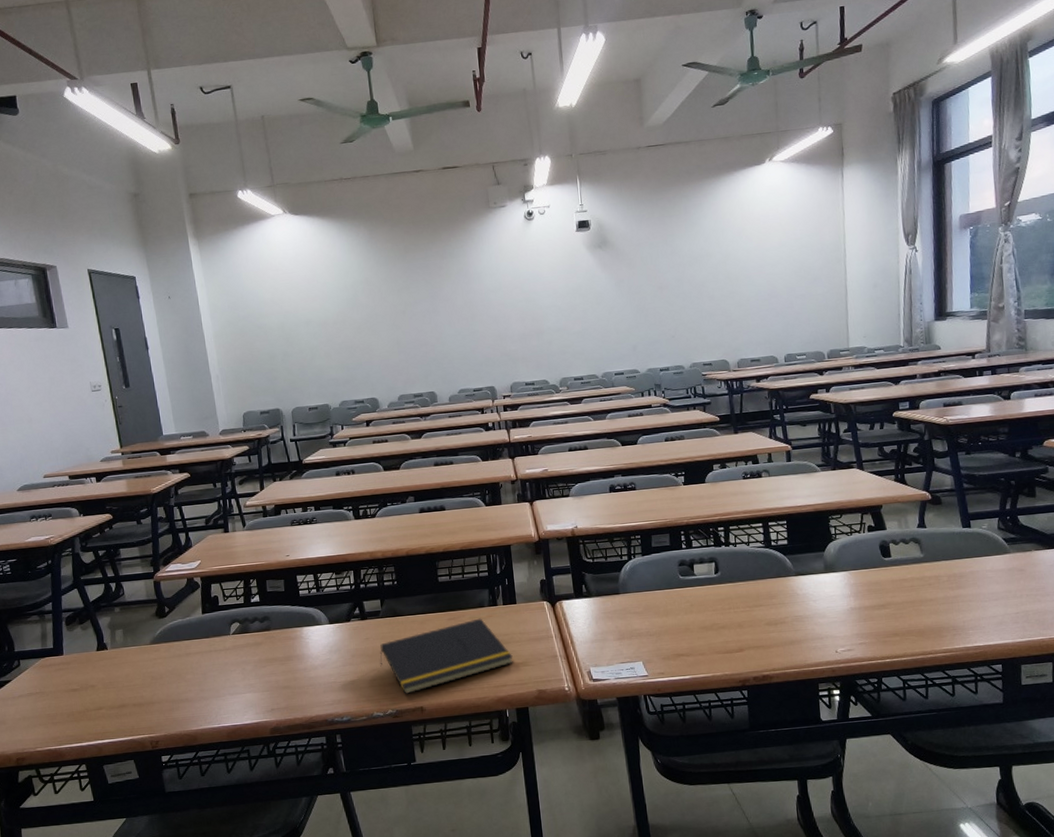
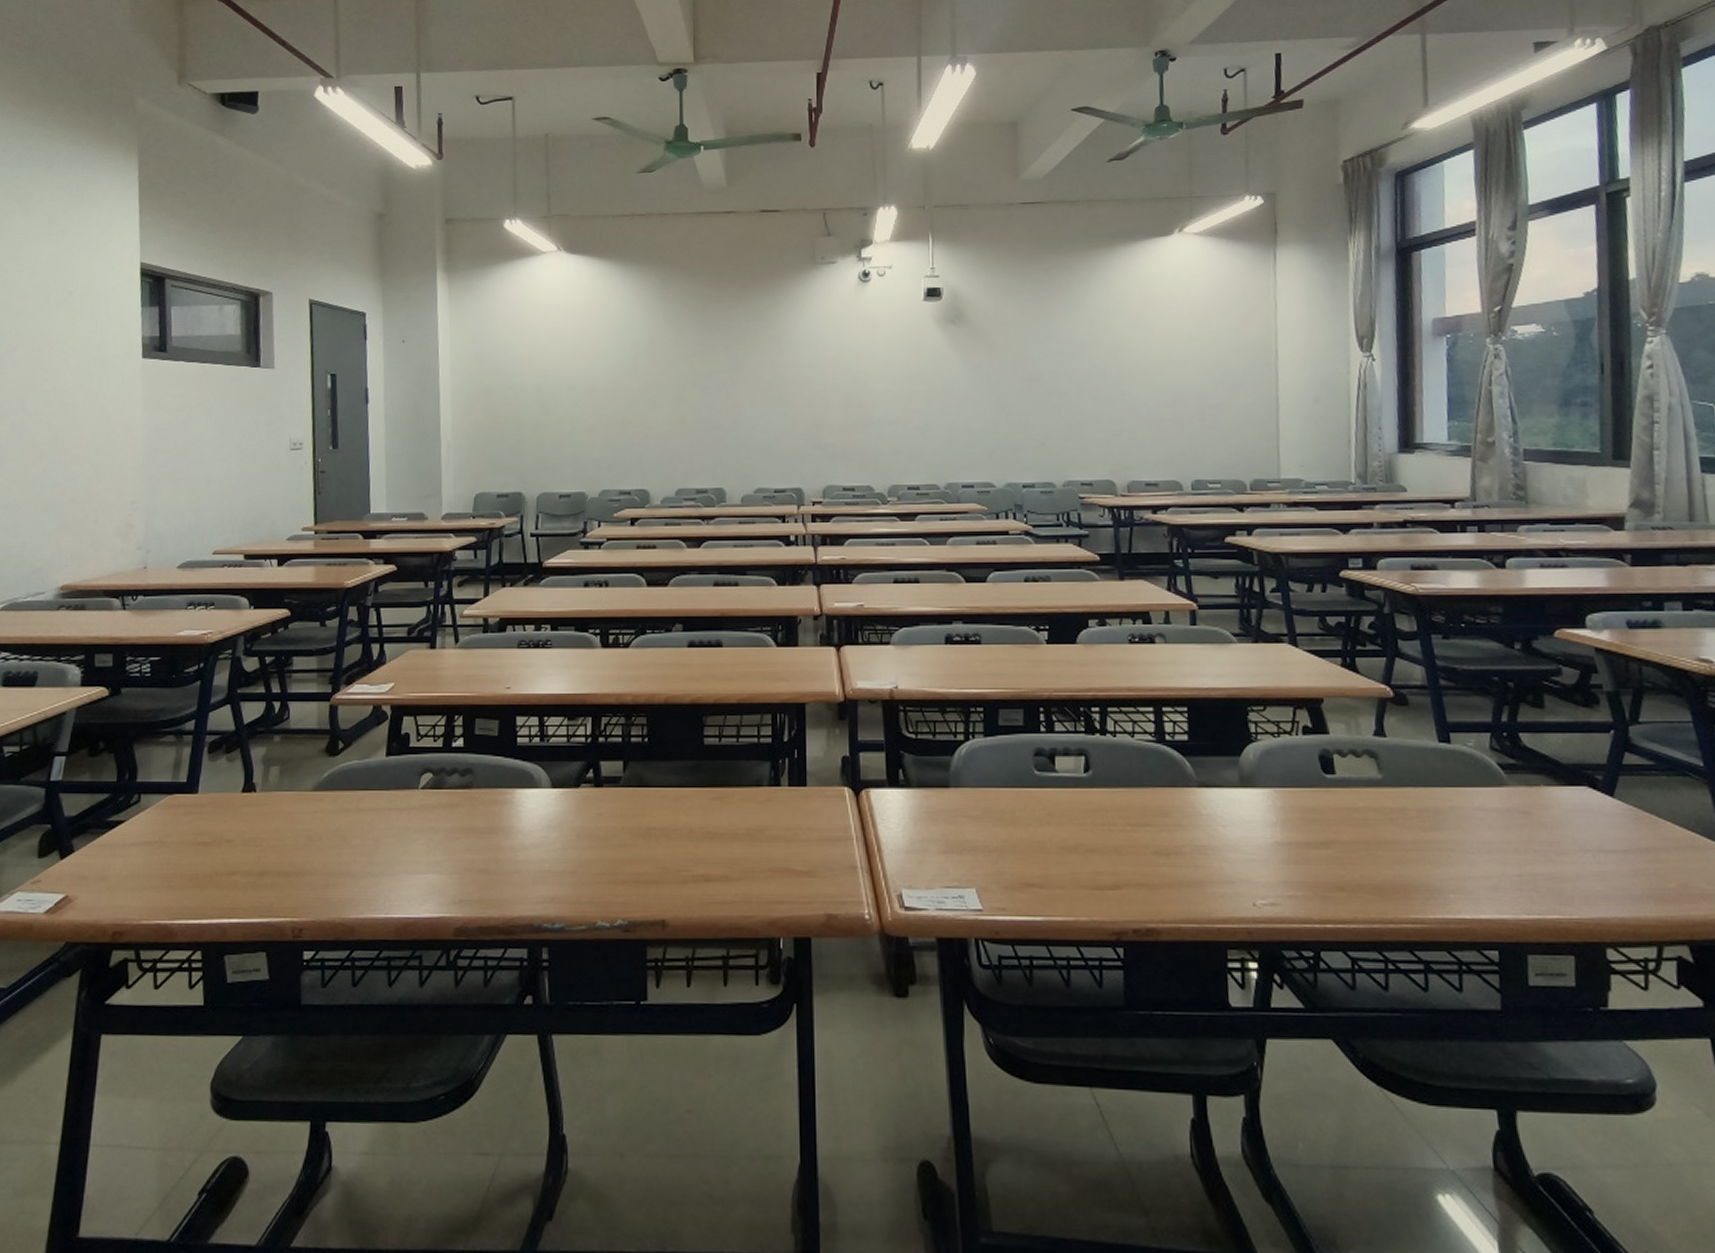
notepad: present [380,618,513,695] -> none [613,801,796,901]

